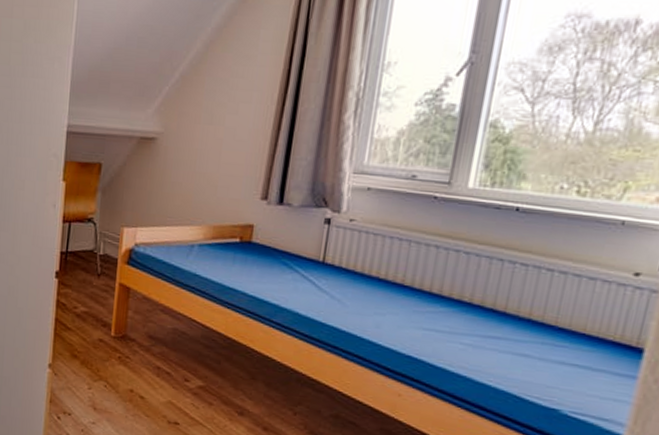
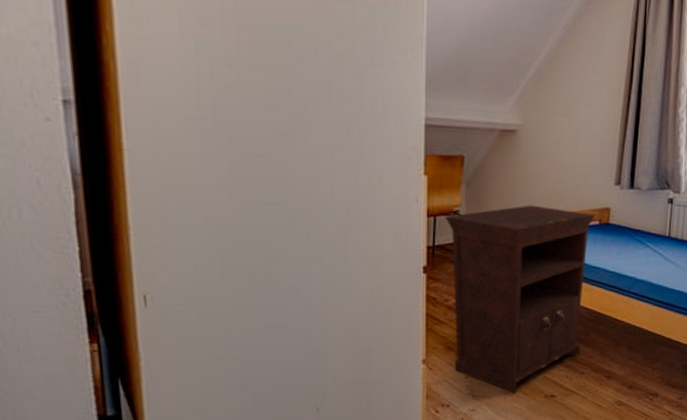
nightstand: none [78,216,236,413] -> present [445,205,596,393]

